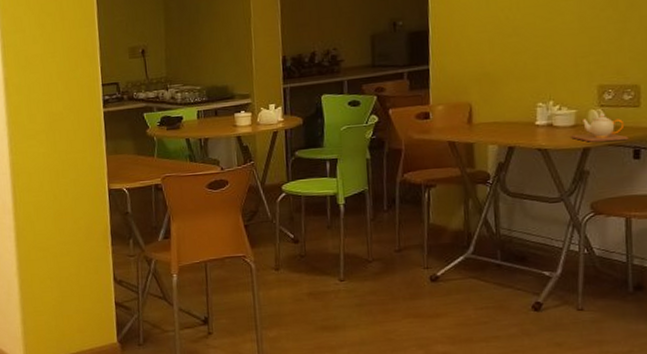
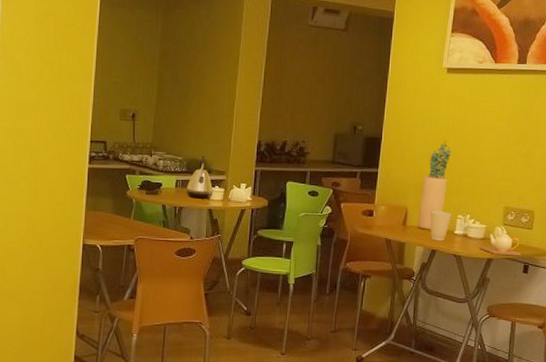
kettle: none [209,81,239,128] -> present [186,155,213,199]
vase: none [485,20,520,126] -> present [417,140,452,230]
cup: none [502,101,530,137] -> present [430,211,452,241]

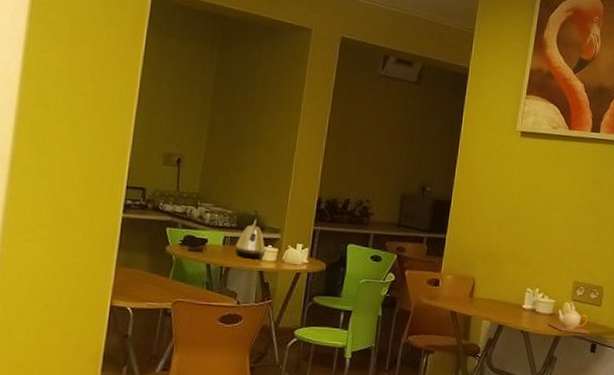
vase: present [417,140,452,230] -> none [484,208,523,303]
cup: present [430,211,452,241] -> none [498,283,521,316]

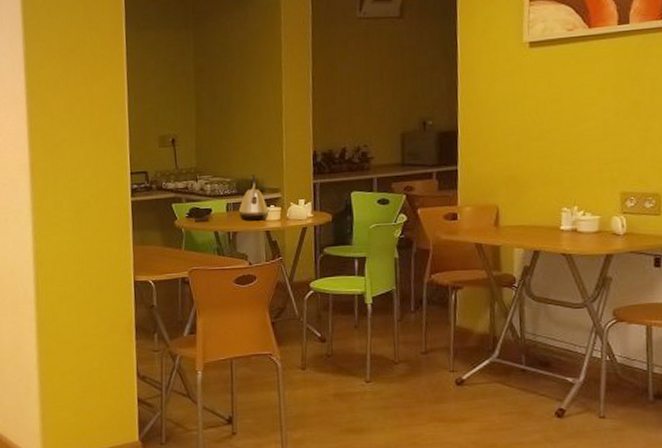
teapot: present [548,307,590,335] -> none [594,220,650,249]

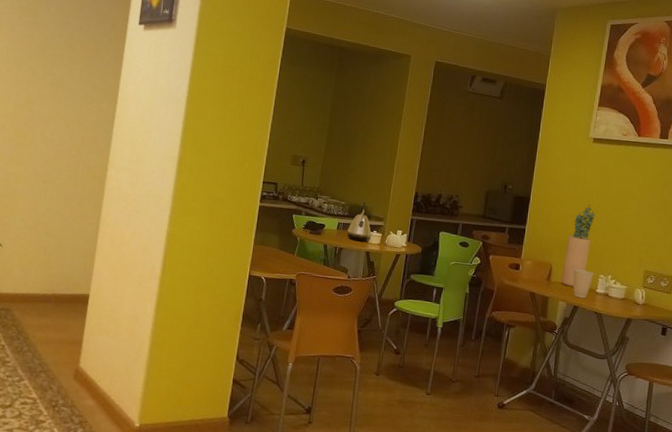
vase: none [512,124,546,229] -> present [560,204,596,287]
cup: none [528,205,555,241] -> present [573,269,594,299]

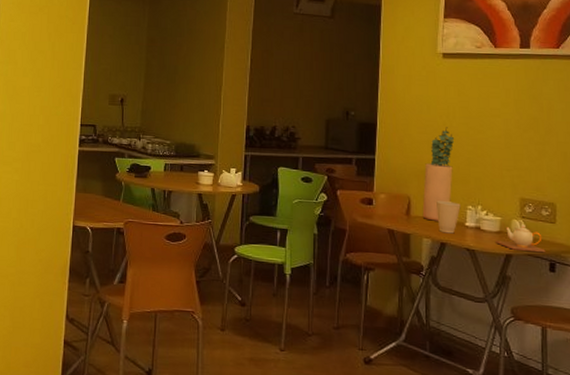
kettle: present [346,202,371,242] -> none [175,139,202,183]
teapot: none [620,293,660,319] -> present [496,224,546,253]

